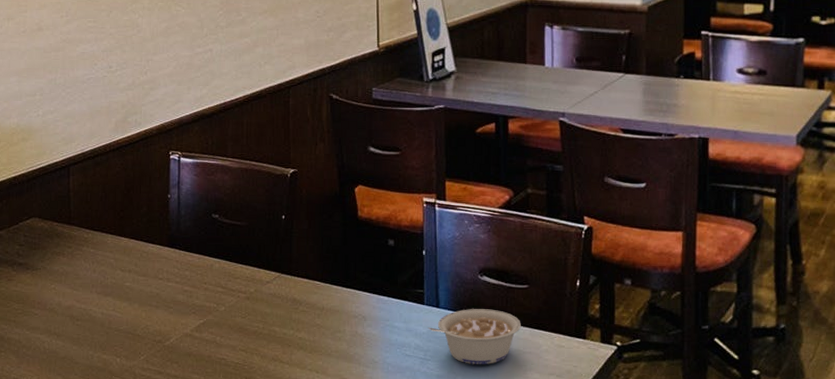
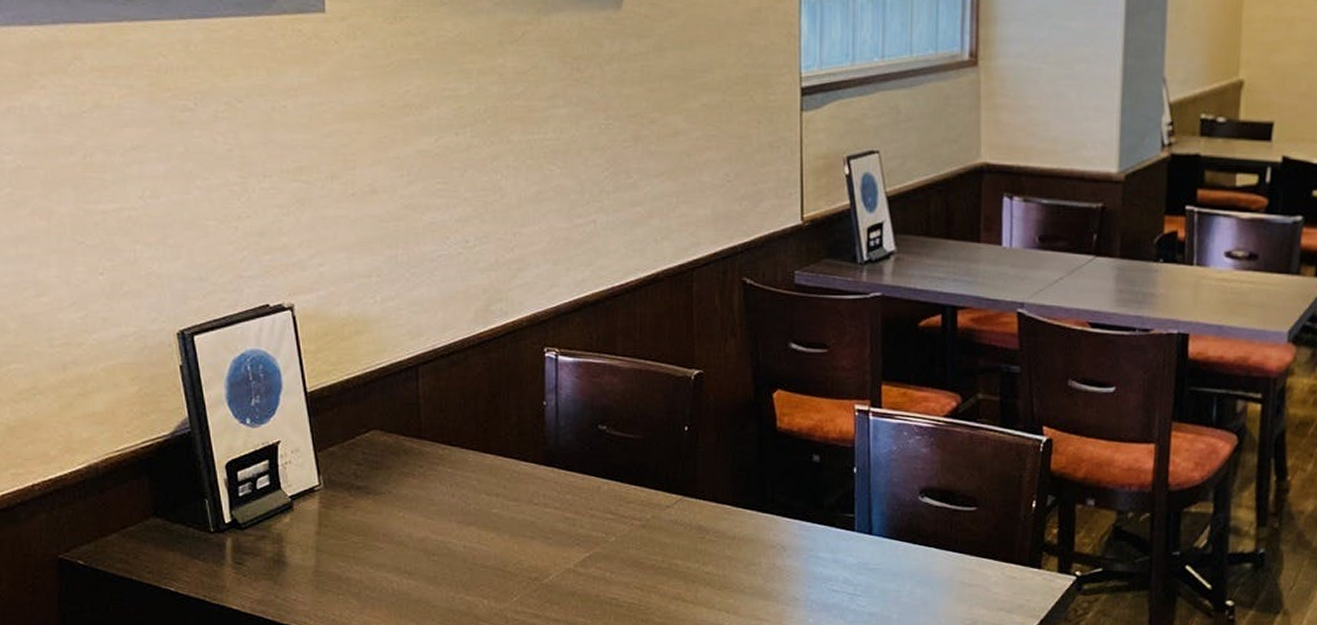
legume: present [428,309,521,364] -> none [859,536,967,600]

